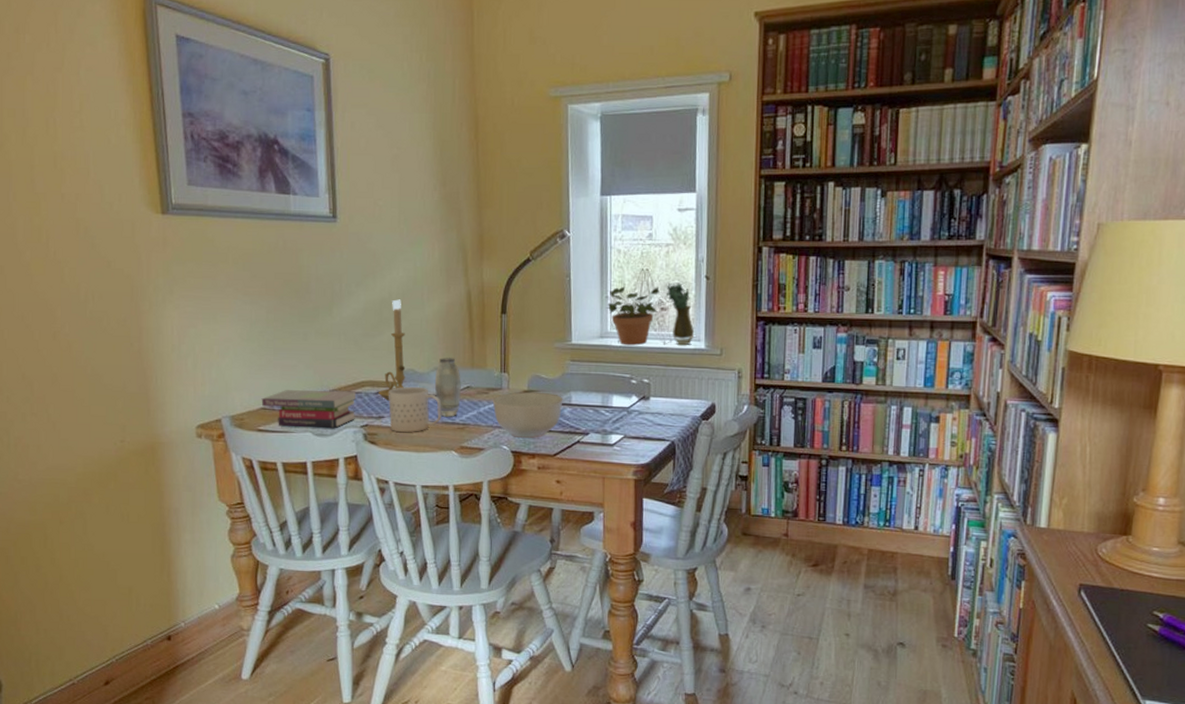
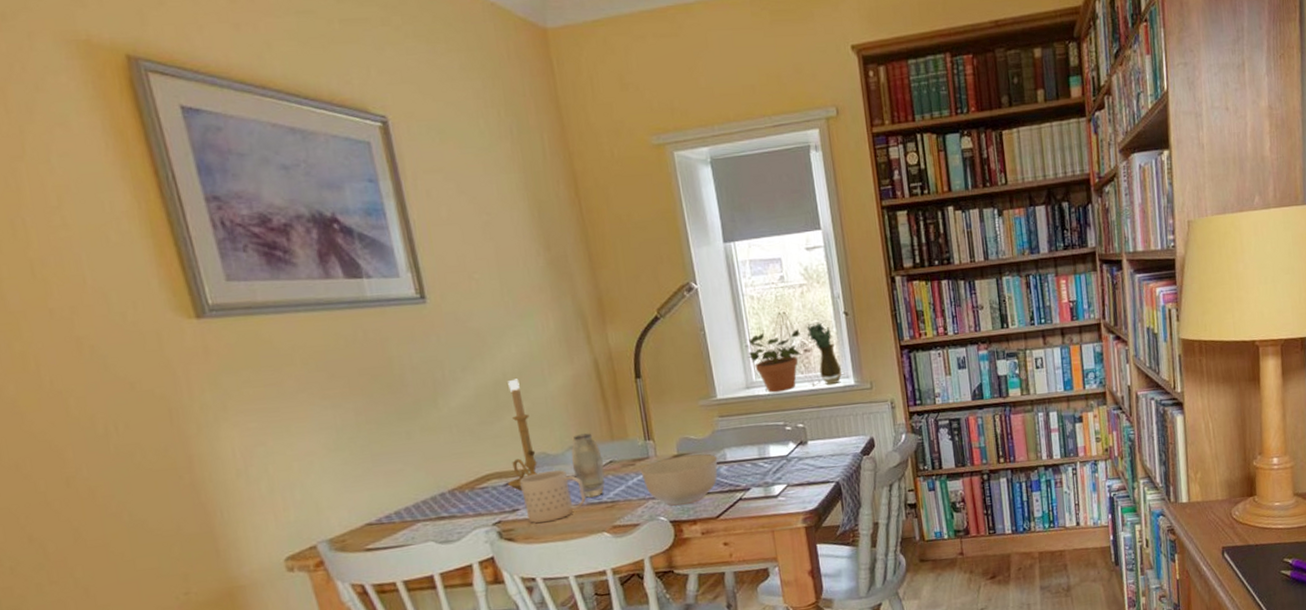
books: present [261,390,356,428] -> none [364,487,485,540]

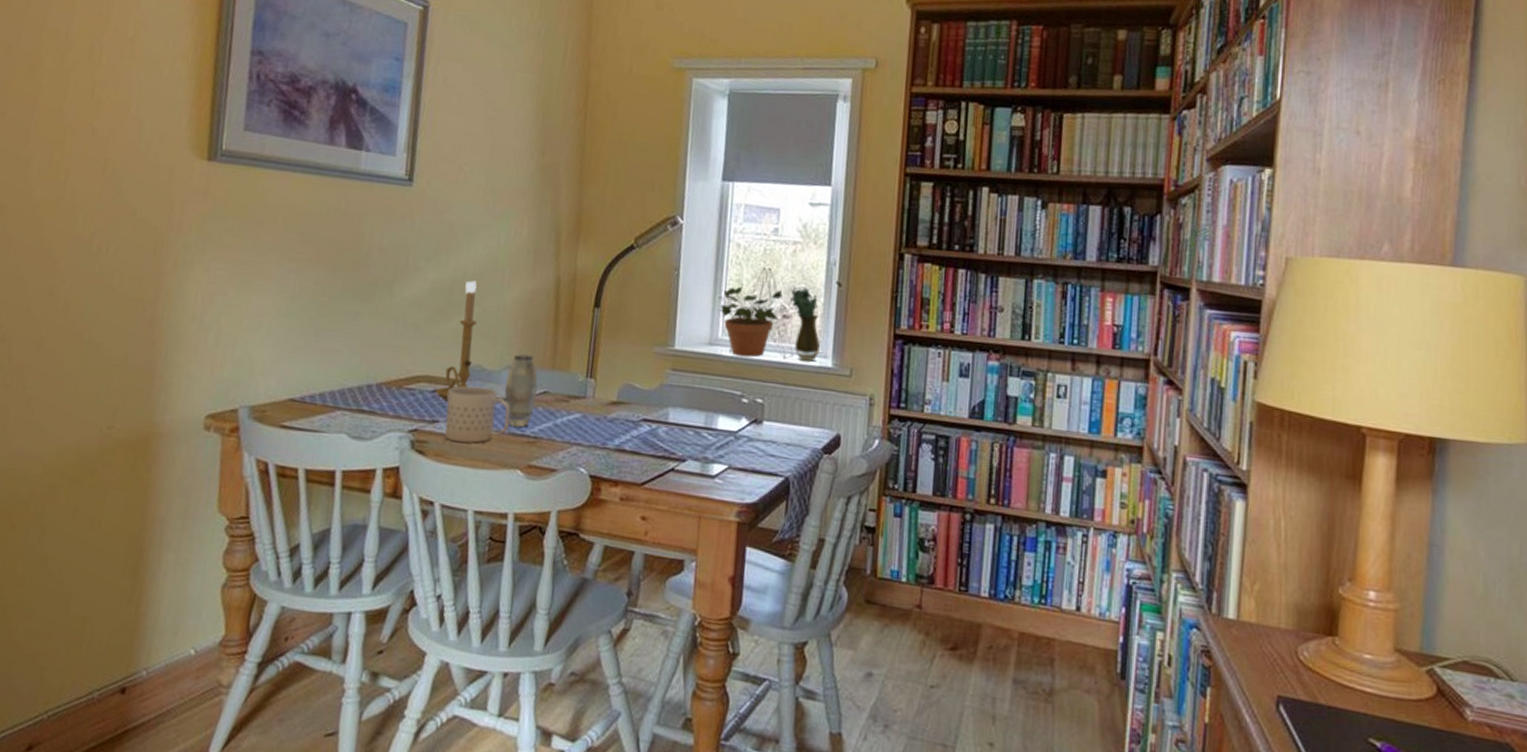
bowl: present [640,454,718,507] -> none [572,403,659,462]

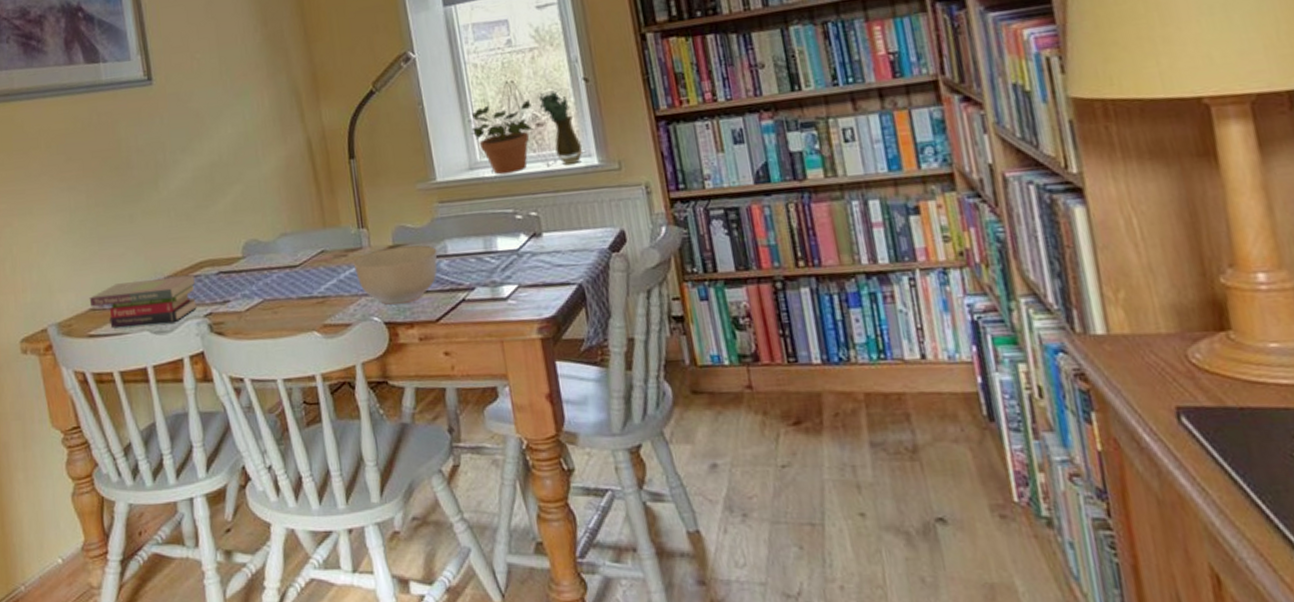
books: none [290,379,408,431] -> present [89,274,197,327]
candle holder: present [435,280,477,402] -> none [220,160,249,281]
mug: present [445,386,510,443] -> none [232,259,296,318]
vase: present [504,354,538,428] -> none [282,219,316,291]
bowl: none [572,403,659,462] -> present [353,245,438,306]

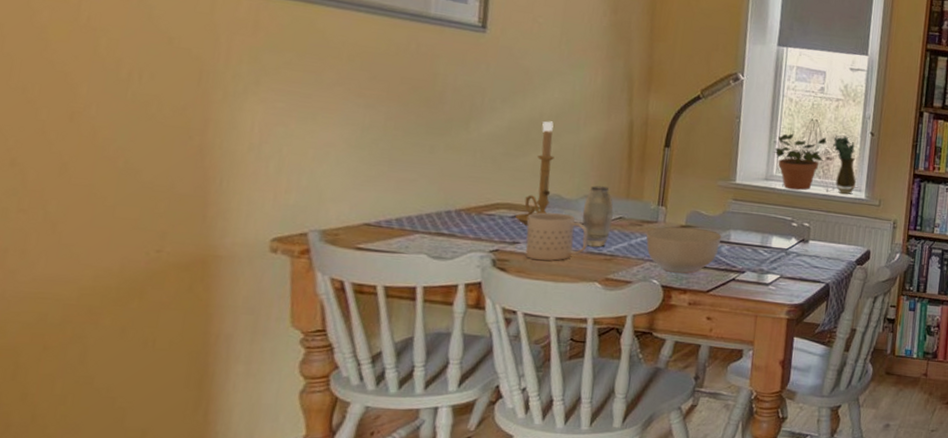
books: present [89,274,197,327] -> none [365,205,488,251]
candle holder: none [220,160,249,281] -> present [515,121,555,226]
mug: none [232,259,296,318] -> present [525,212,588,261]
vase: none [282,219,316,291] -> present [582,185,614,247]

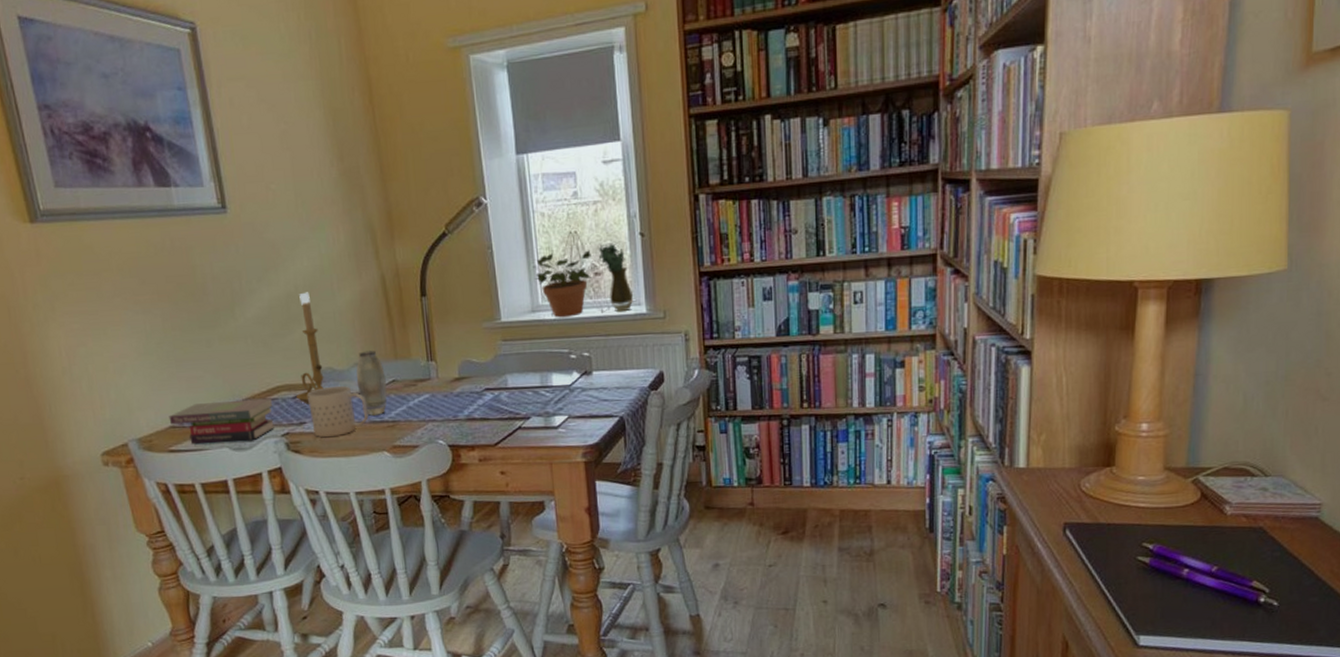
books: none [365,205,488,251] -> present [168,398,274,444]
bowl: present [646,226,722,274] -> none [421,378,499,431]

